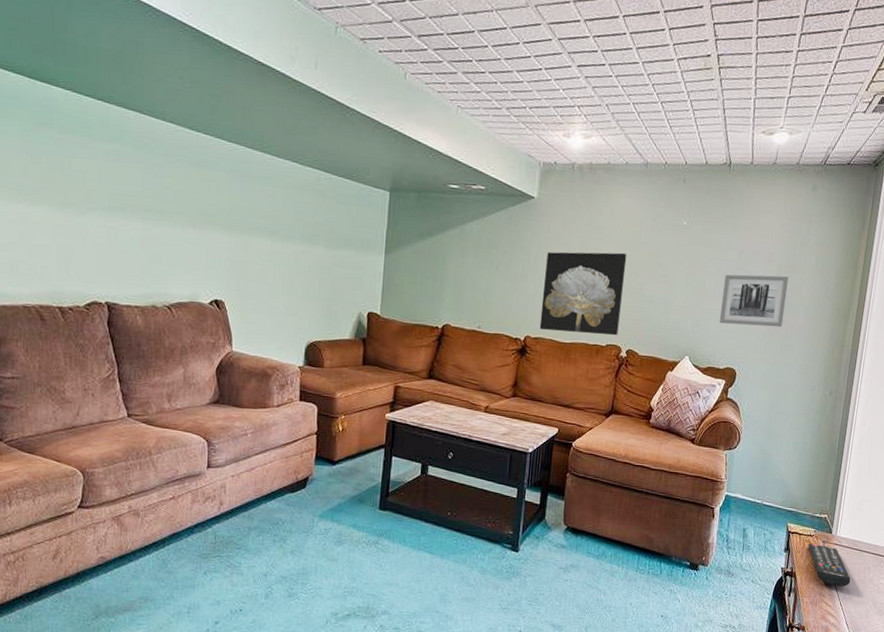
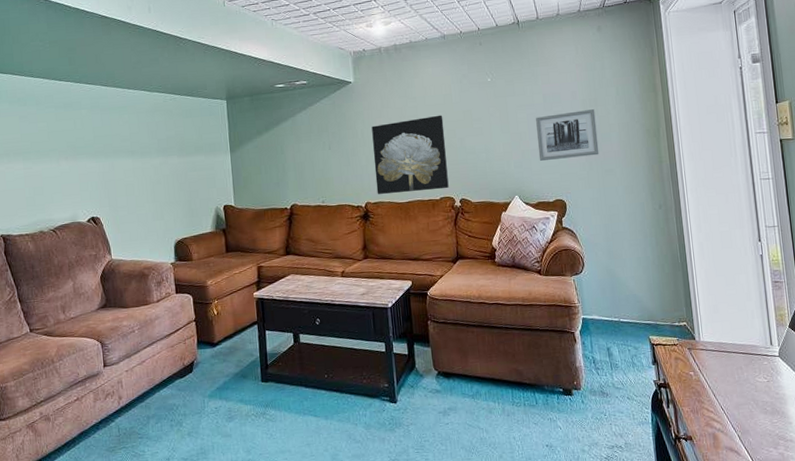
remote control: present [808,543,851,586] -> none [674,352,726,391]

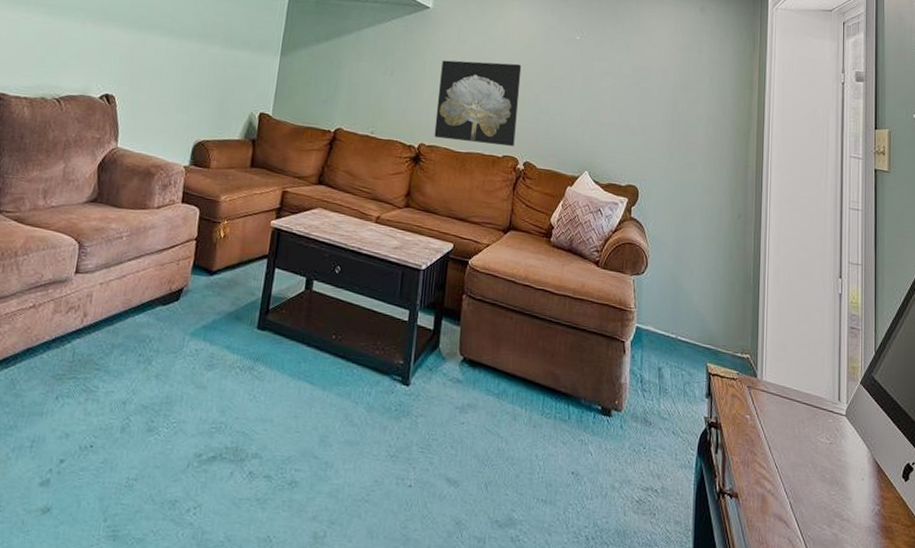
wall art: present [536,109,599,161] -> none [617,89,685,145]

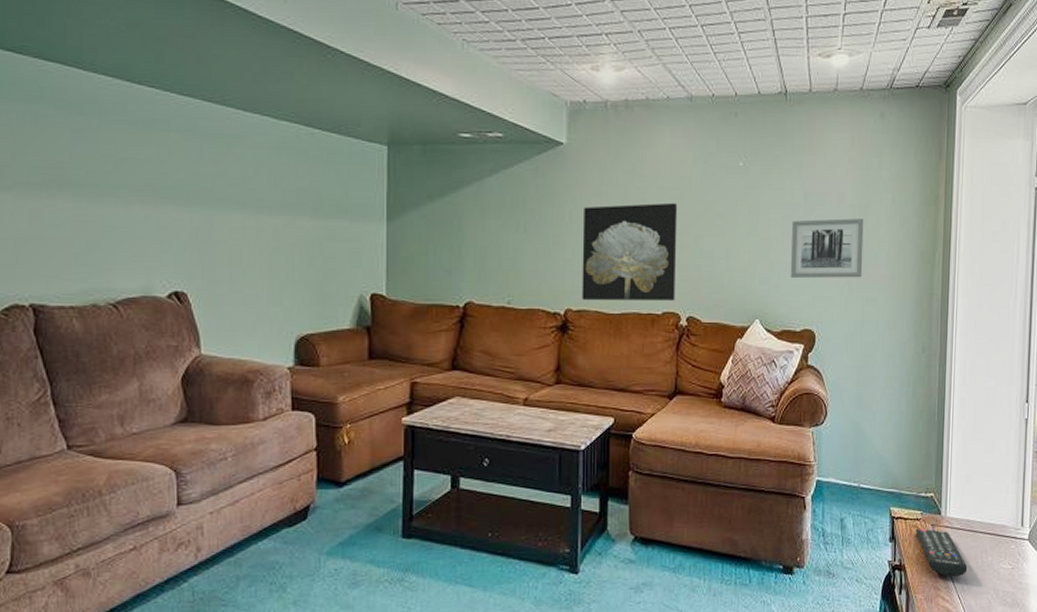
wall art: none [617,89,685,145] -> present [790,218,864,278]
remote control: none [731,387,784,443] -> present [915,528,968,576]

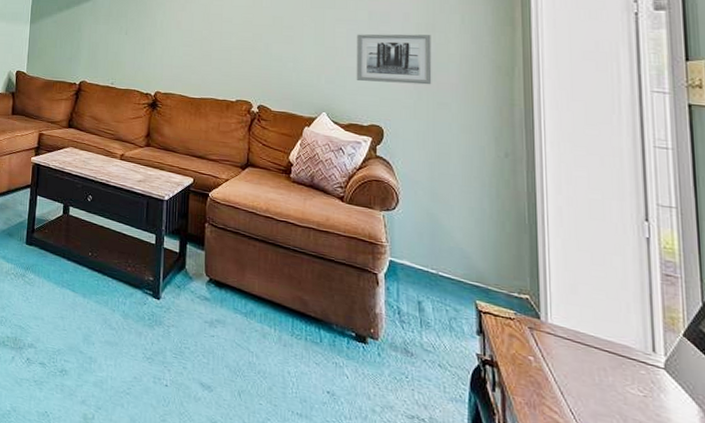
wall art: present [582,202,678,302] -> none [168,17,250,92]
remote control: present [915,528,968,576] -> none [508,327,581,389]

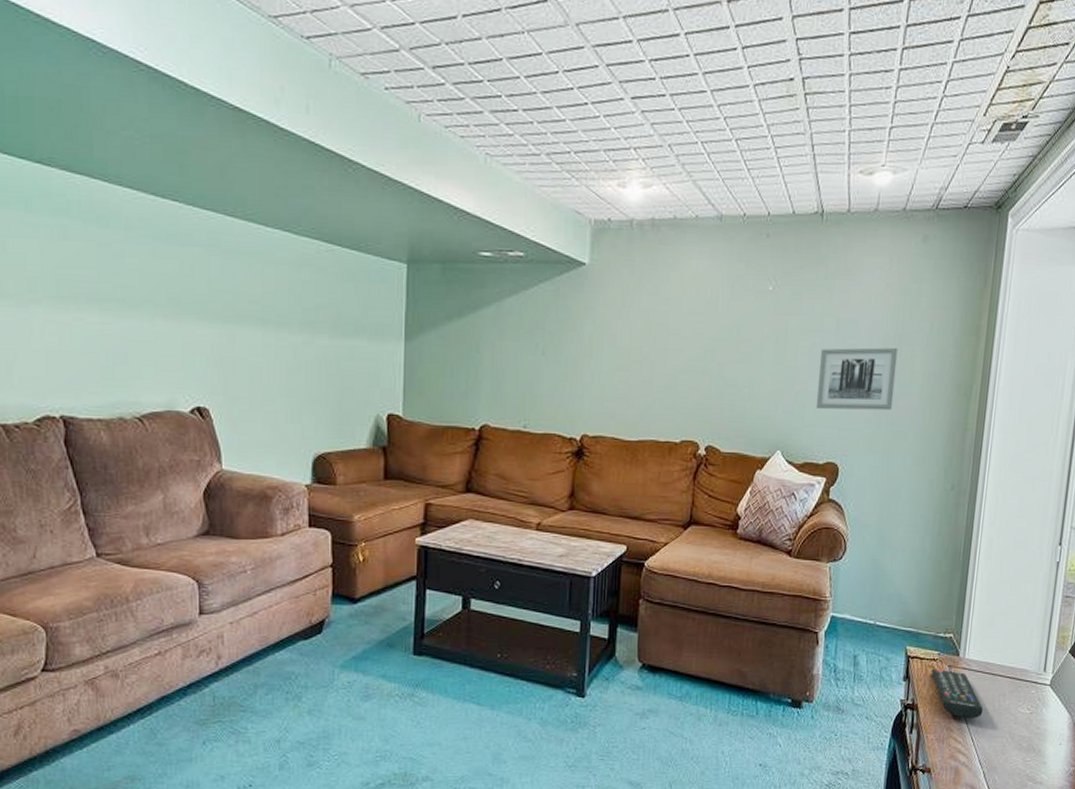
remote control: none [508,327,581,389] -> present [931,668,984,718]

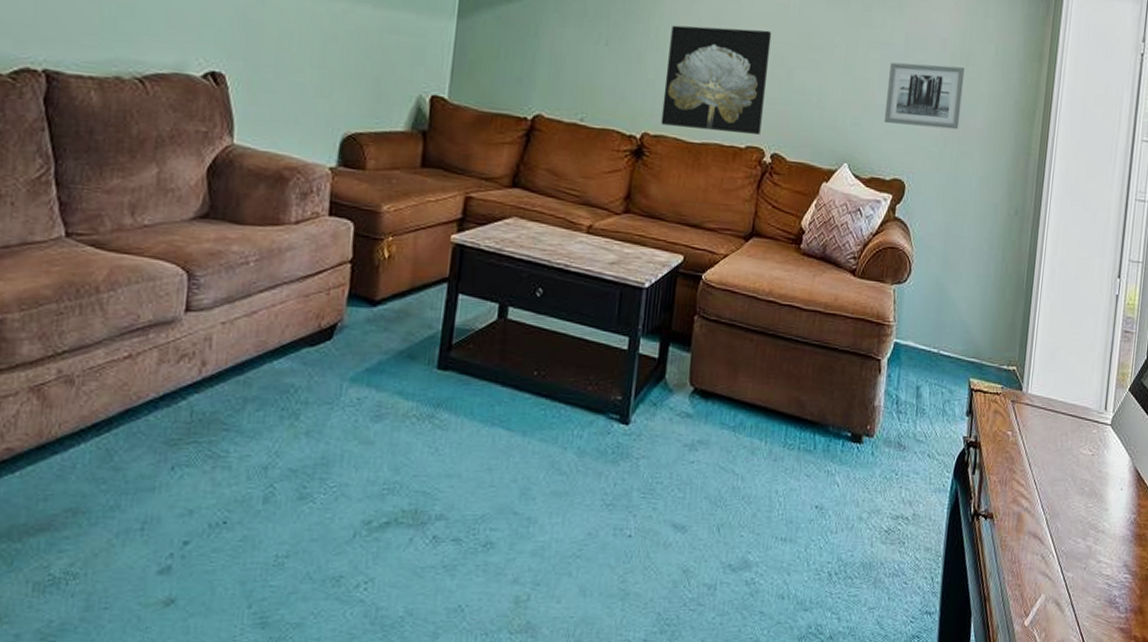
wall art: none [598,327,702,430] -> present [661,25,772,136]
remote control: present [931,668,984,718] -> none [994,403,1046,459]

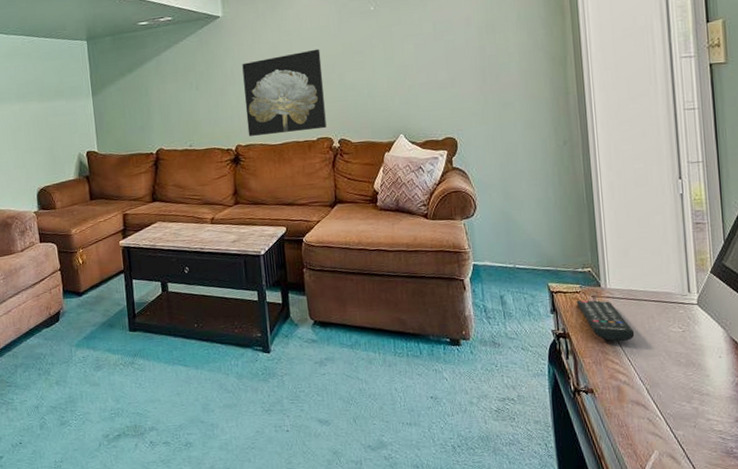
wall art: present [883,62,965,130] -> none [424,37,496,96]
remote control: none [994,403,1046,459] -> present [576,299,635,342]

